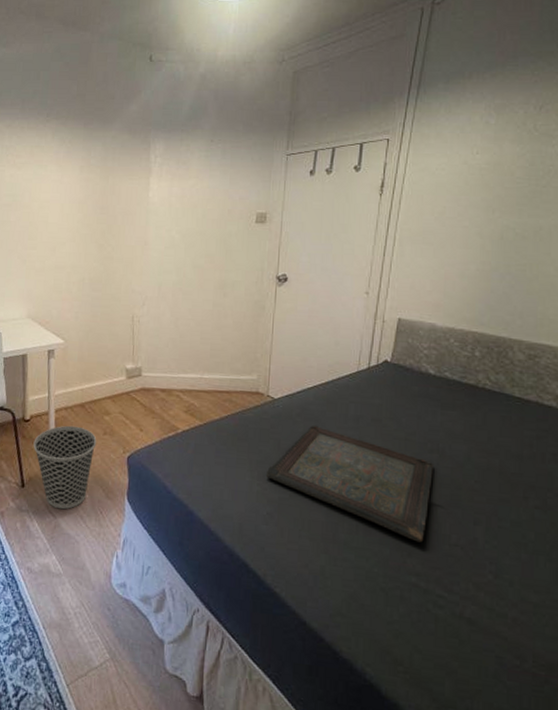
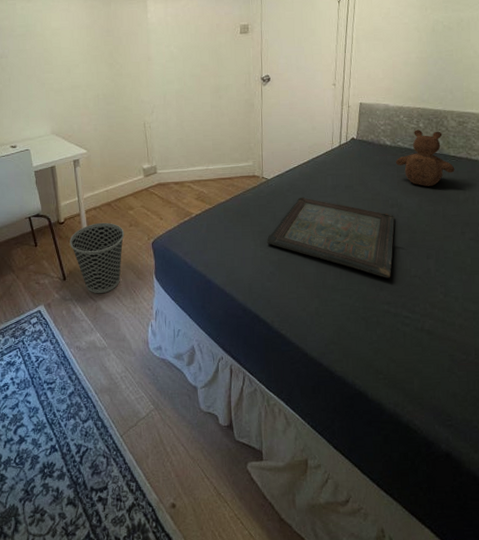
teddy bear: none [439,359,520,432] -> present [395,130,455,186]

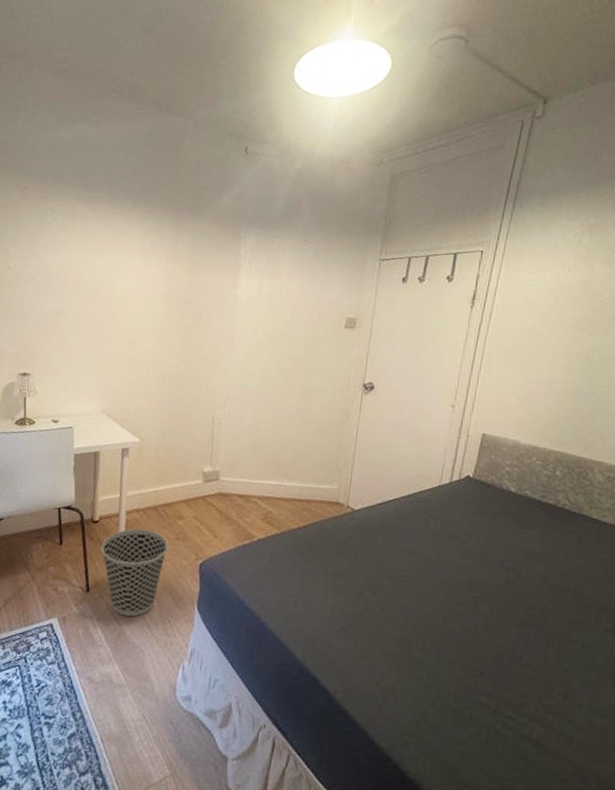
serving tray: present [267,196,395,278] -> none [342,538,509,663]
teddy bear: present [395,130,455,186] -> none [519,478,596,553]

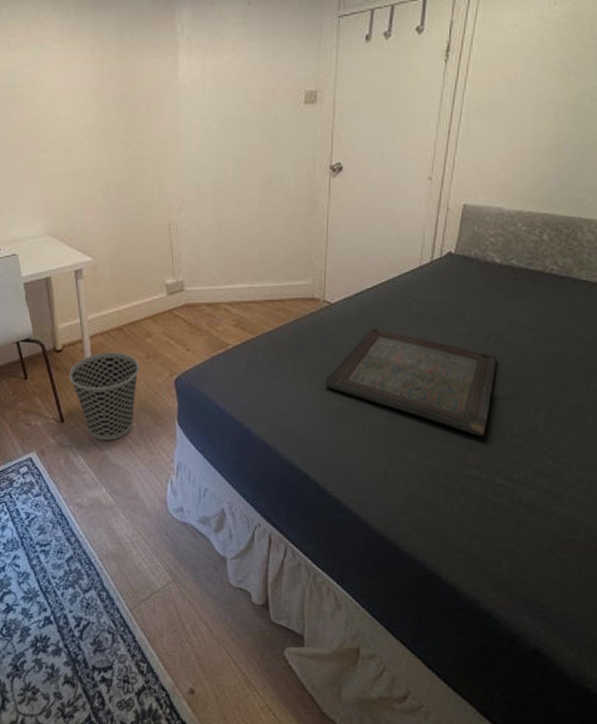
serving tray: none [342,538,509,663] -> present [325,327,497,436]

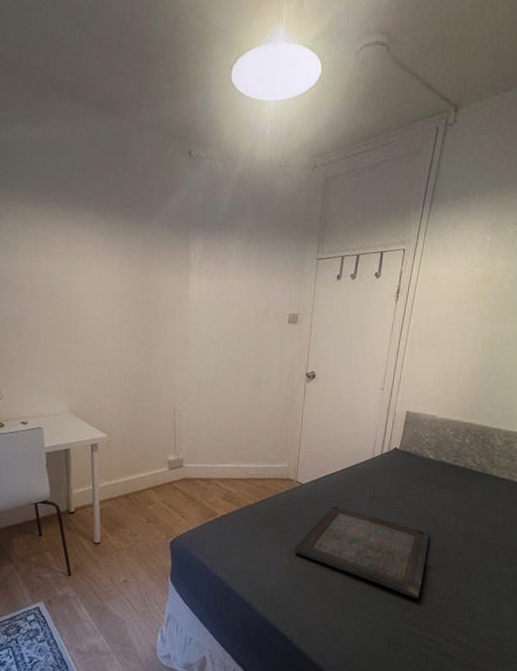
wastebasket: present [69,352,140,441] -> none [79,515,141,594]

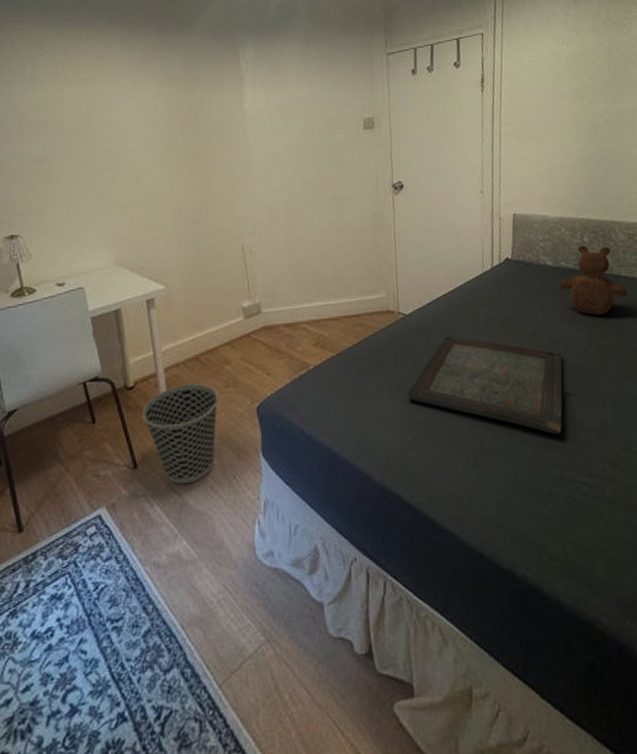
wastebasket: none [79,515,141,594] -> present [142,383,219,485]
teddy bear: none [436,445,496,506] -> present [559,245,628,315]

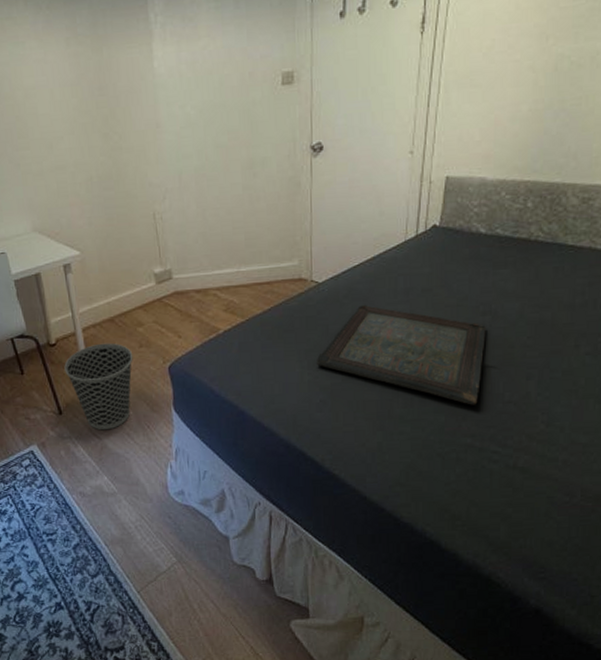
teddy bear: present [559,245,628,315] -> none [491,211,572,287]

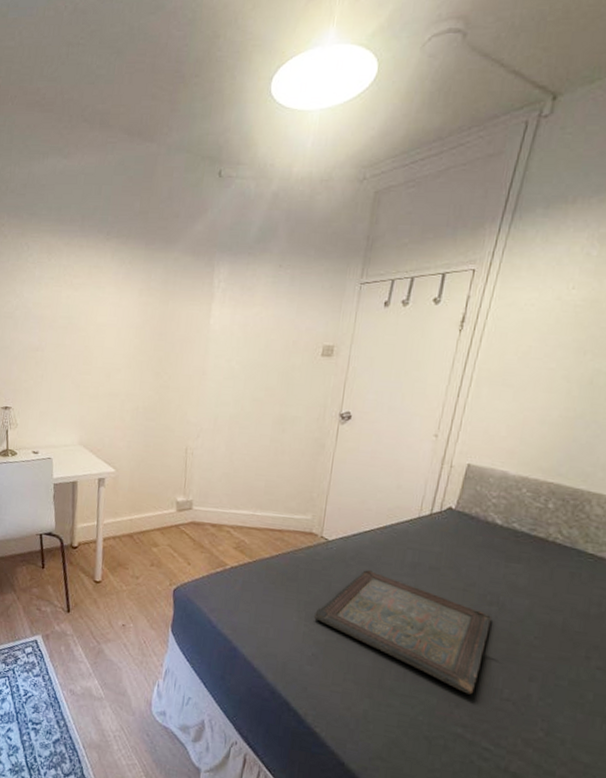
wastebasket: present [64,343,133,431] -> none [80,554,144,637]

